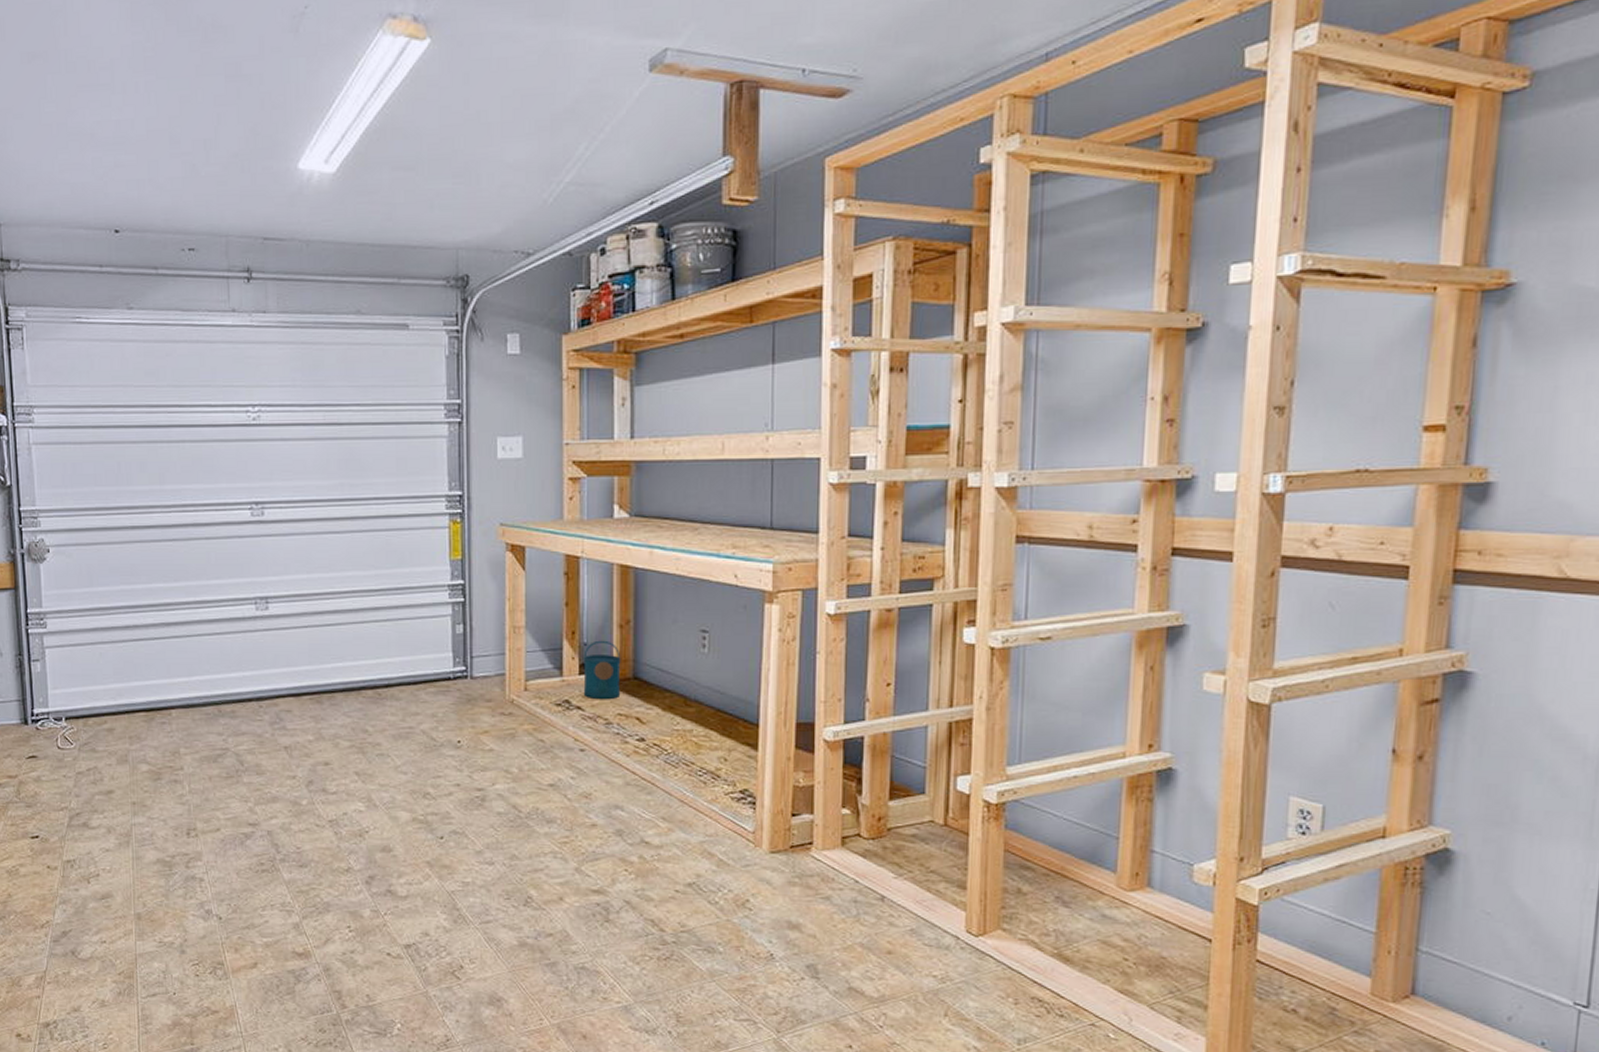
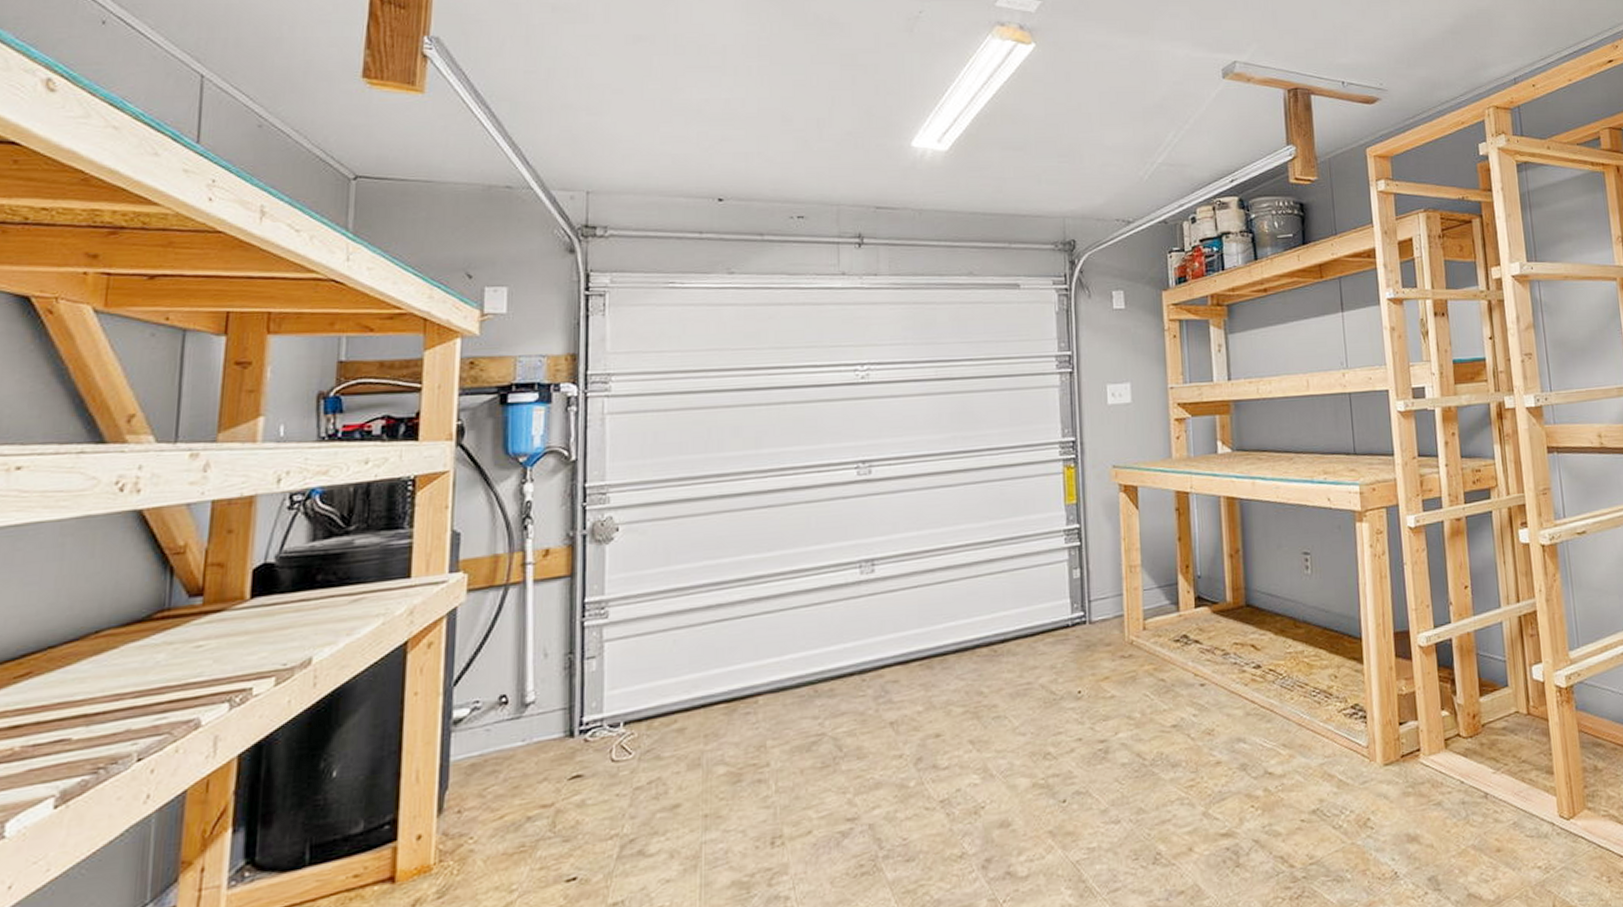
watering can: present [583,640,621,700] -> none [1198,571,1234,632]

